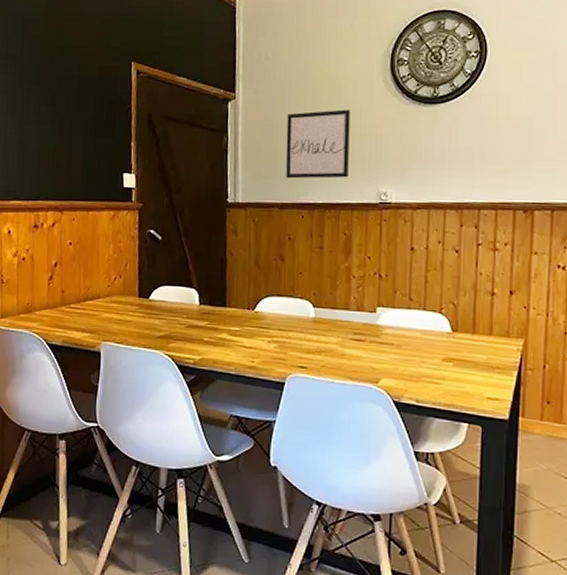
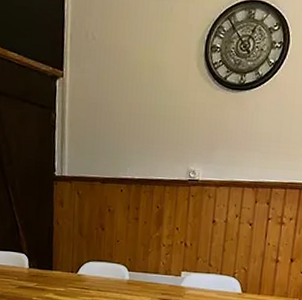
wall art: present [286,109,351,179] -> none [108,91,167,156]

